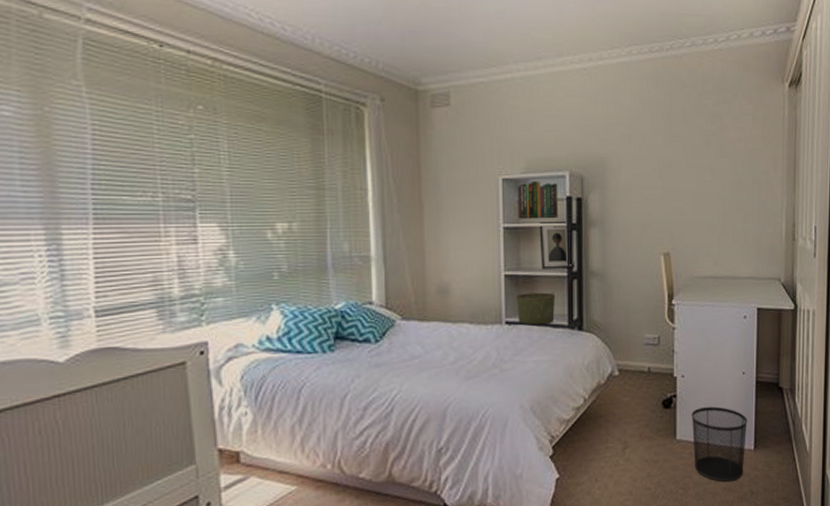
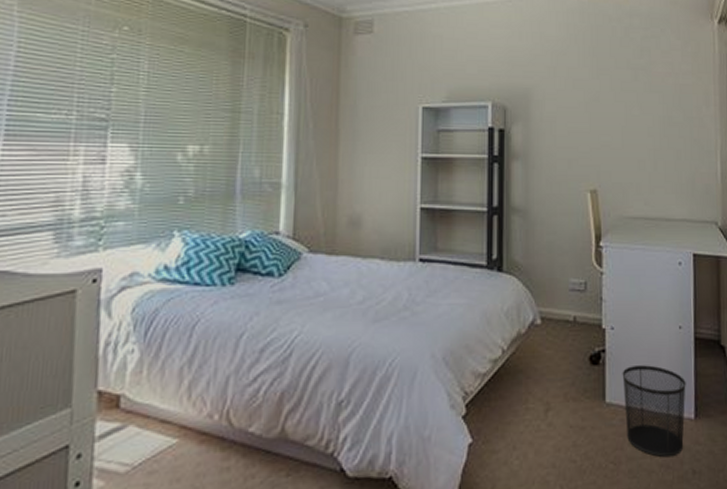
basket: present [516,292,556,325] -> none [432,228,474,264]
books: present [517,180,559,219] -> none [437,110,480,150]
picture frame: present [539,222,575,269] -> none [459,153,495,203]

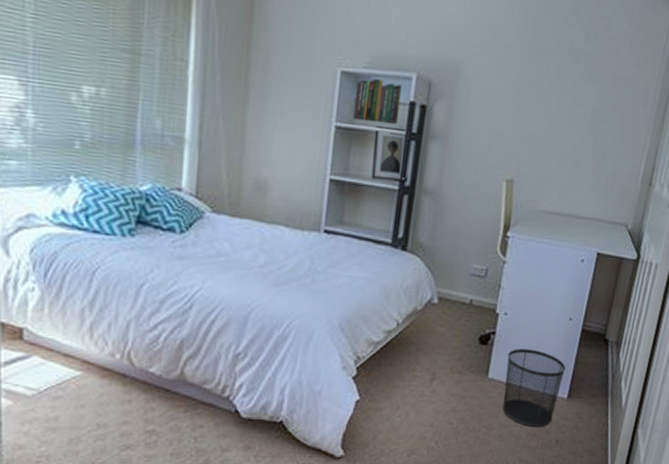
books: none [437,110,480,150] -> present [352,78,403,125]
picture frame: none [459,153,495,203] -> present [371,126,408,183]

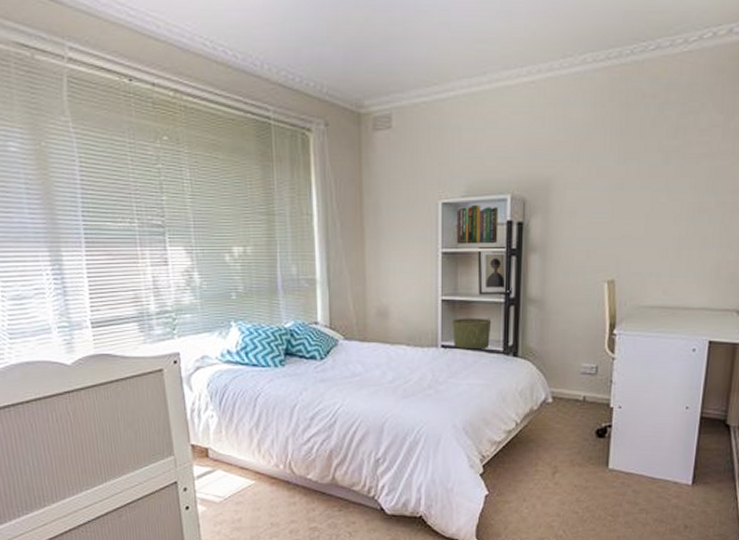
basket: none [338,201,383,239] -> present [452,318,492,350]
waste bin: present [502,349,566,428] -> none [626,439,687,514]

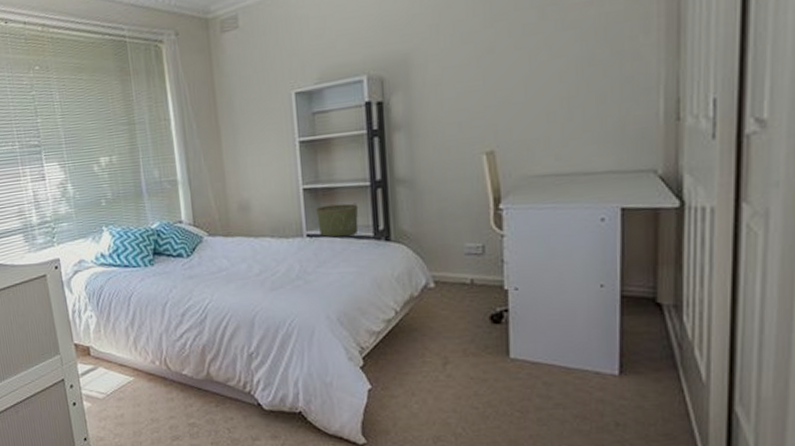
books: present [456,204,499,244] -> none [311,89,358,132]
picture frame: present [477,247,513,295] -> none [336,129,378,181]

